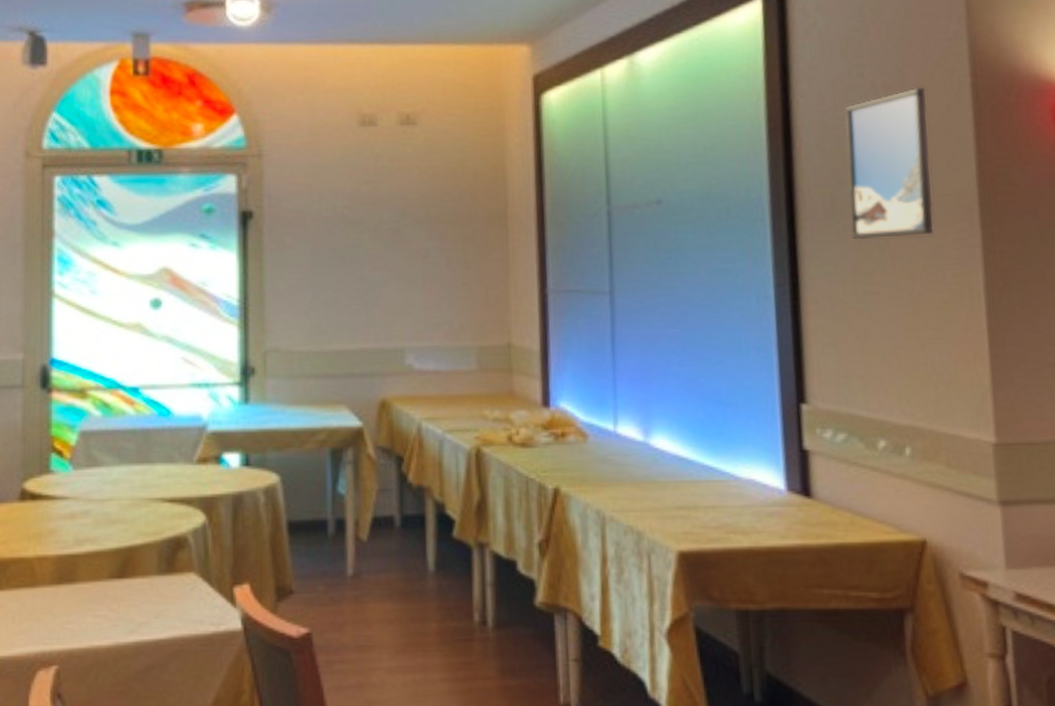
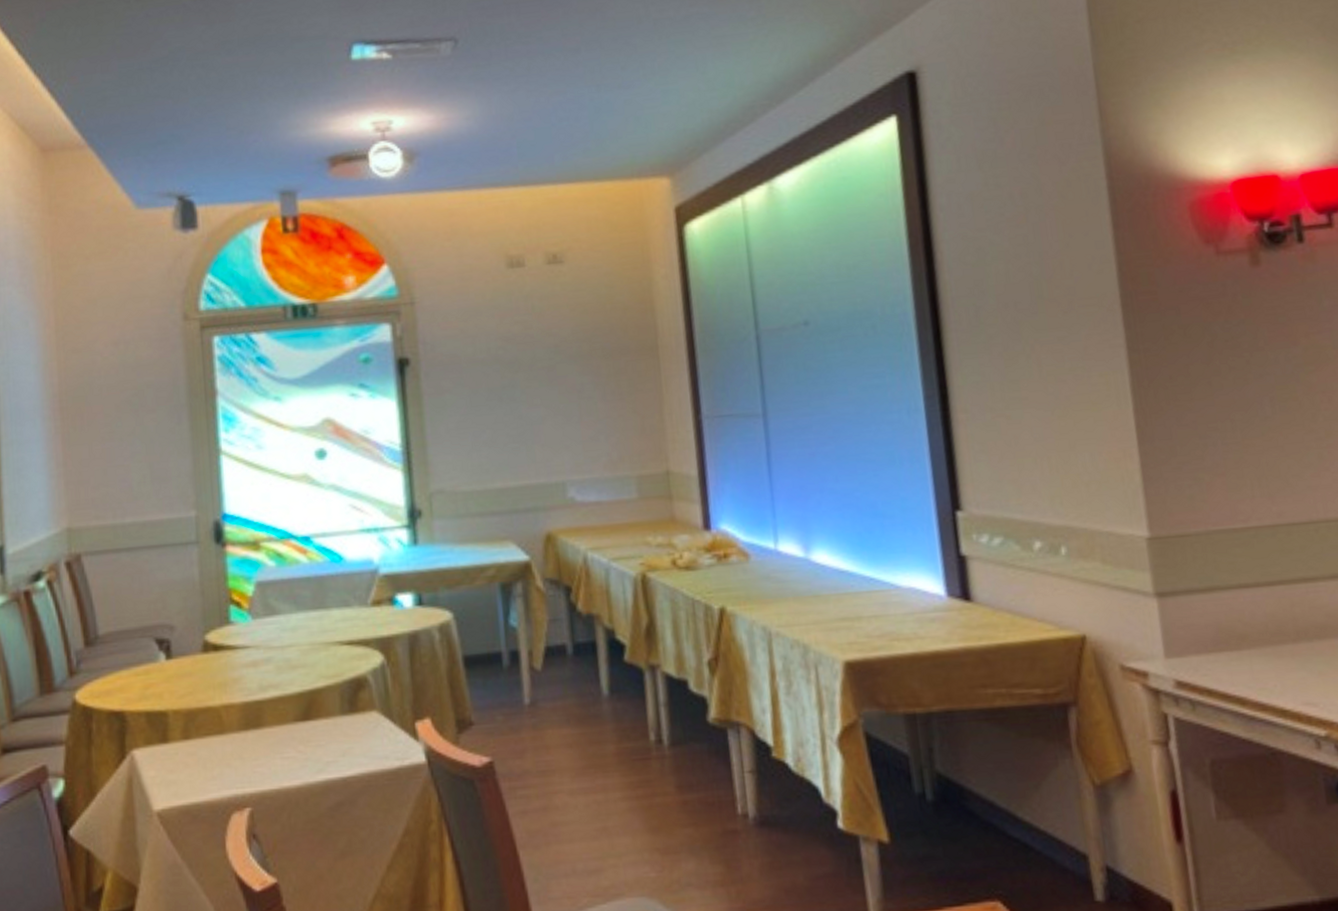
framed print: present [845,87,934,240] -> none [985,193,1078,348]

